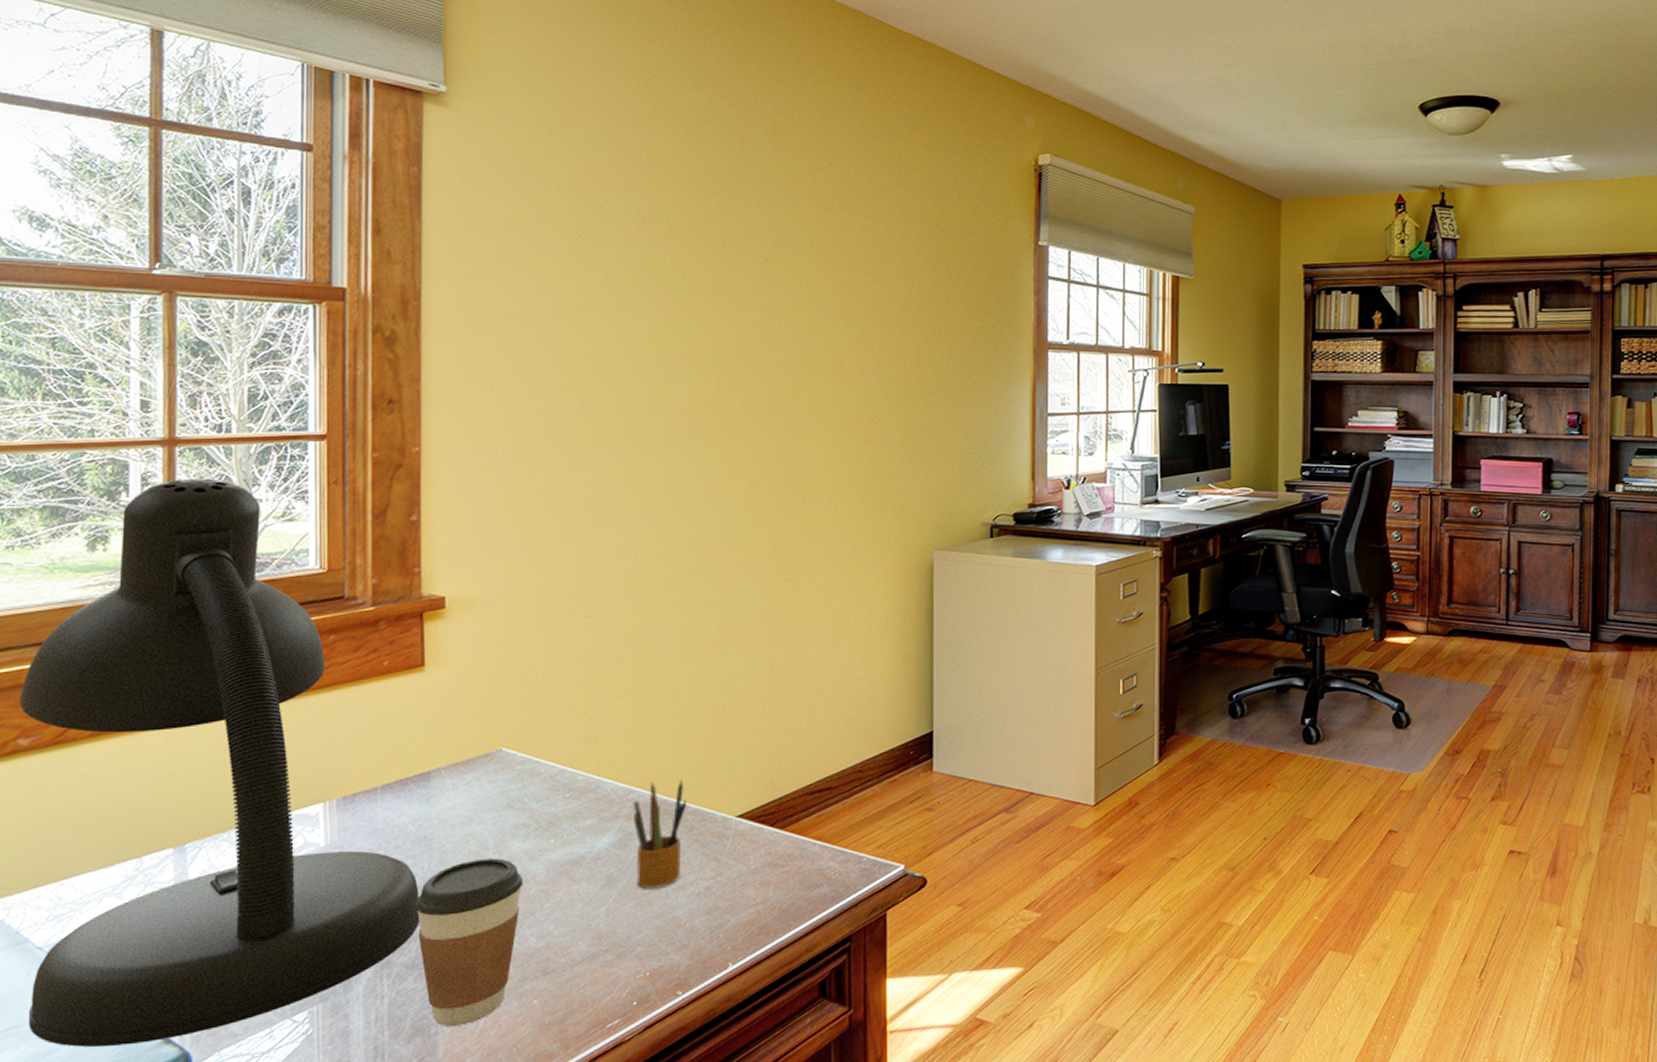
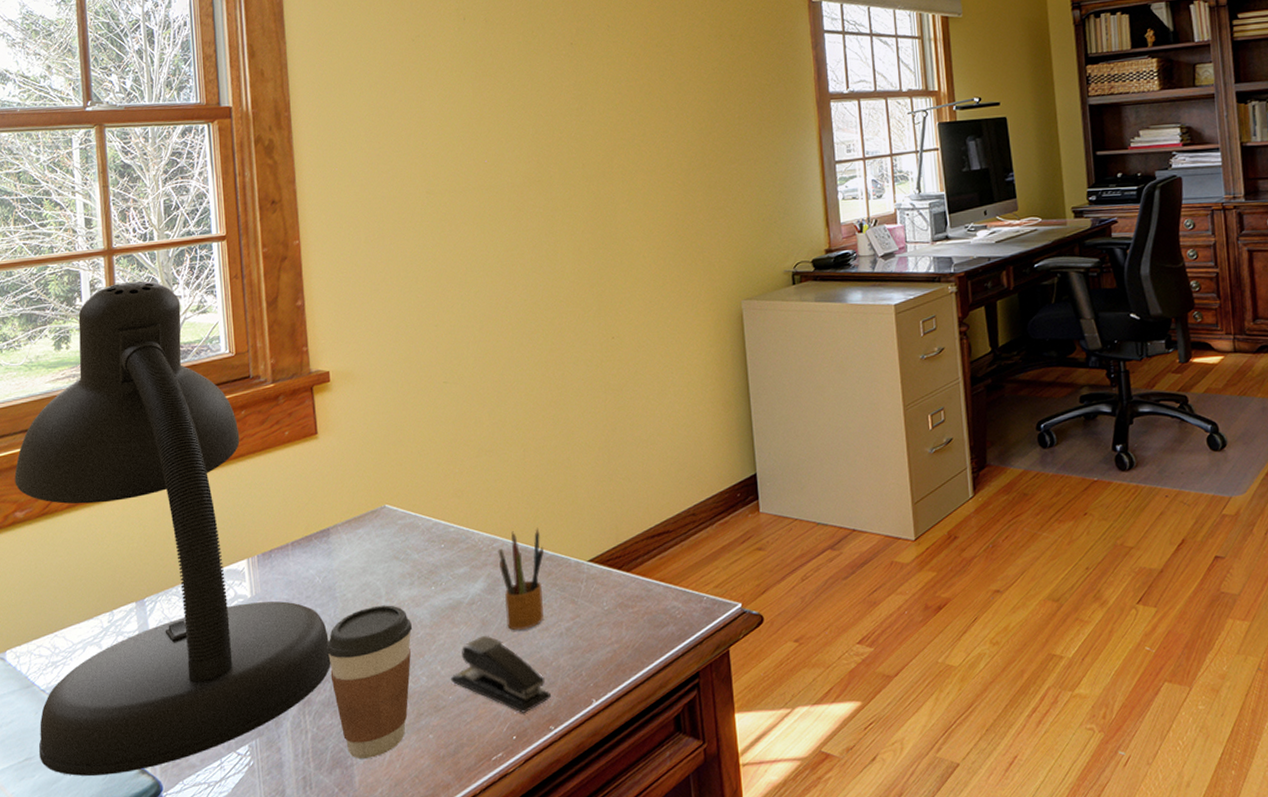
stapler: none [565,894,681,977] -> present [451,636,551,713]

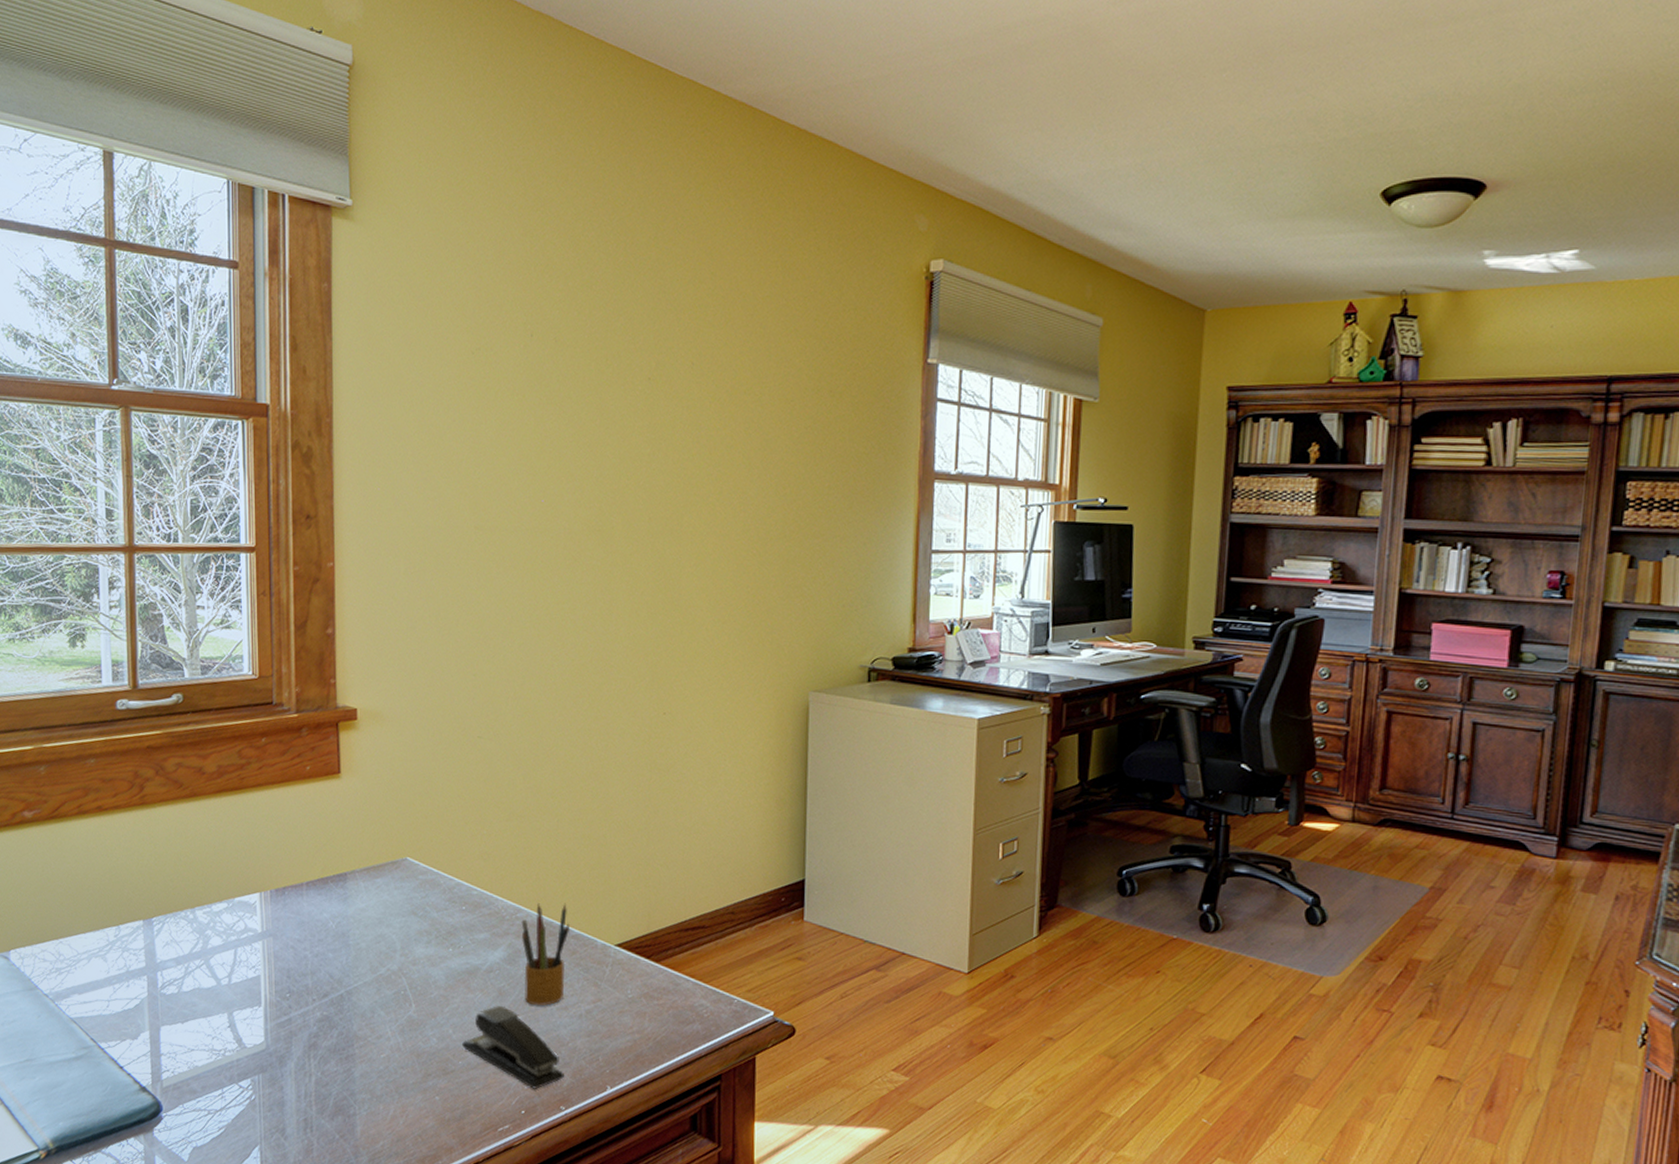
desk lamp: present [14,281,331,776] -> none [24,583,340,1088]
coffee cup: present [327,605,412,759] -> none [336,959,425,1111]

